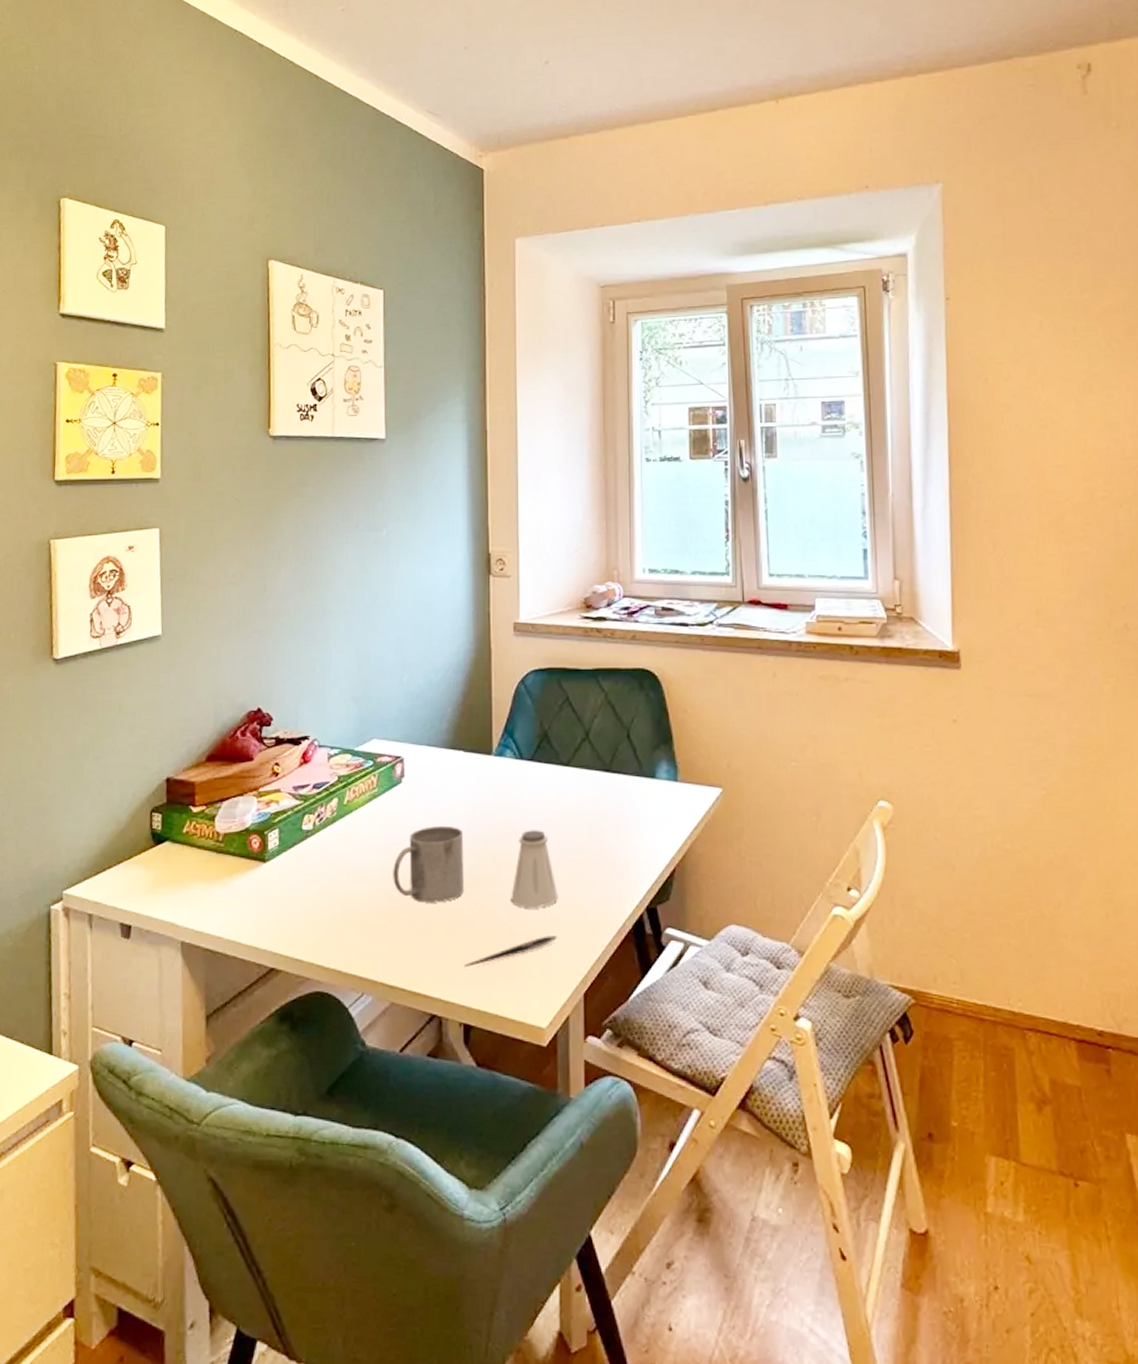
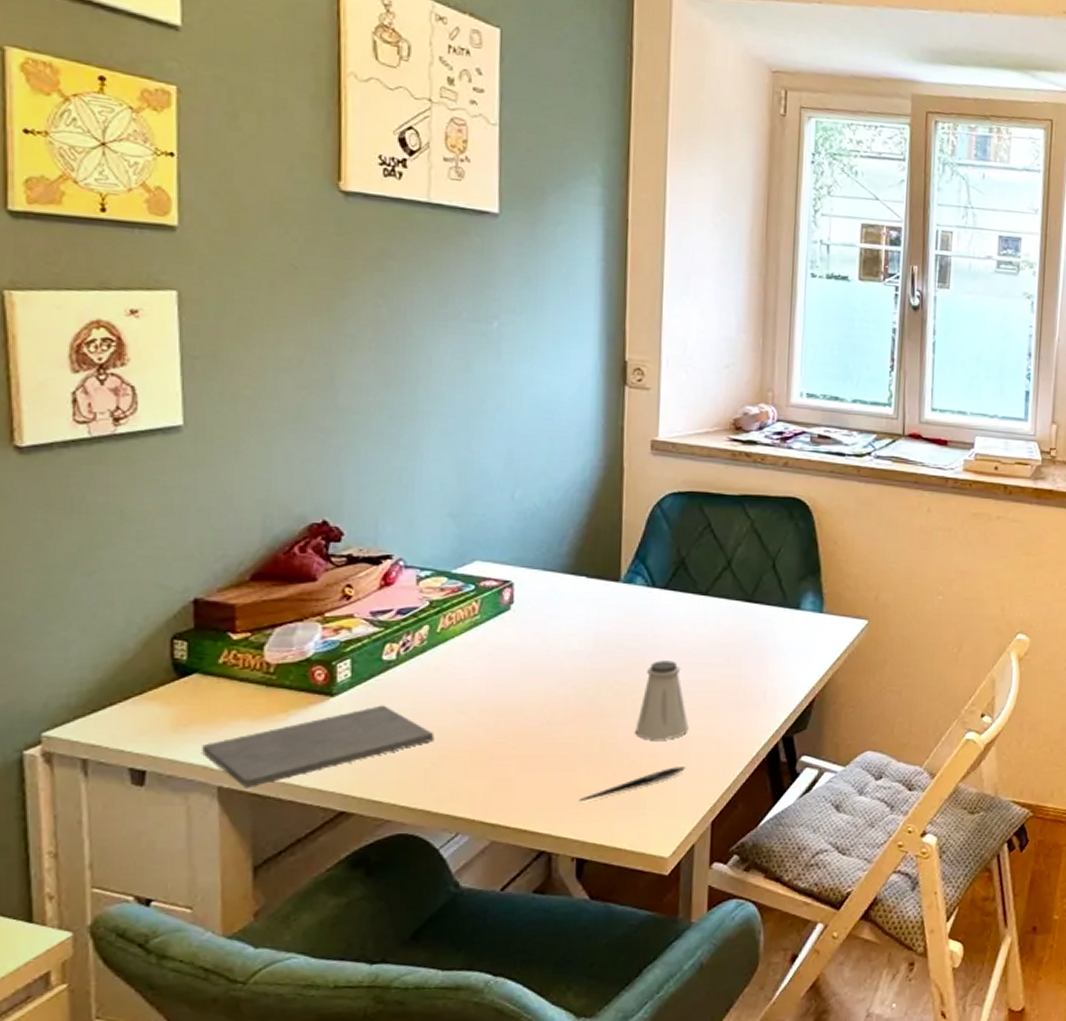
notepad: none [171,871,343,944] -> present [202,705,435,789]
mug: present [393,825,464,903] -> none [497,655,584,737]

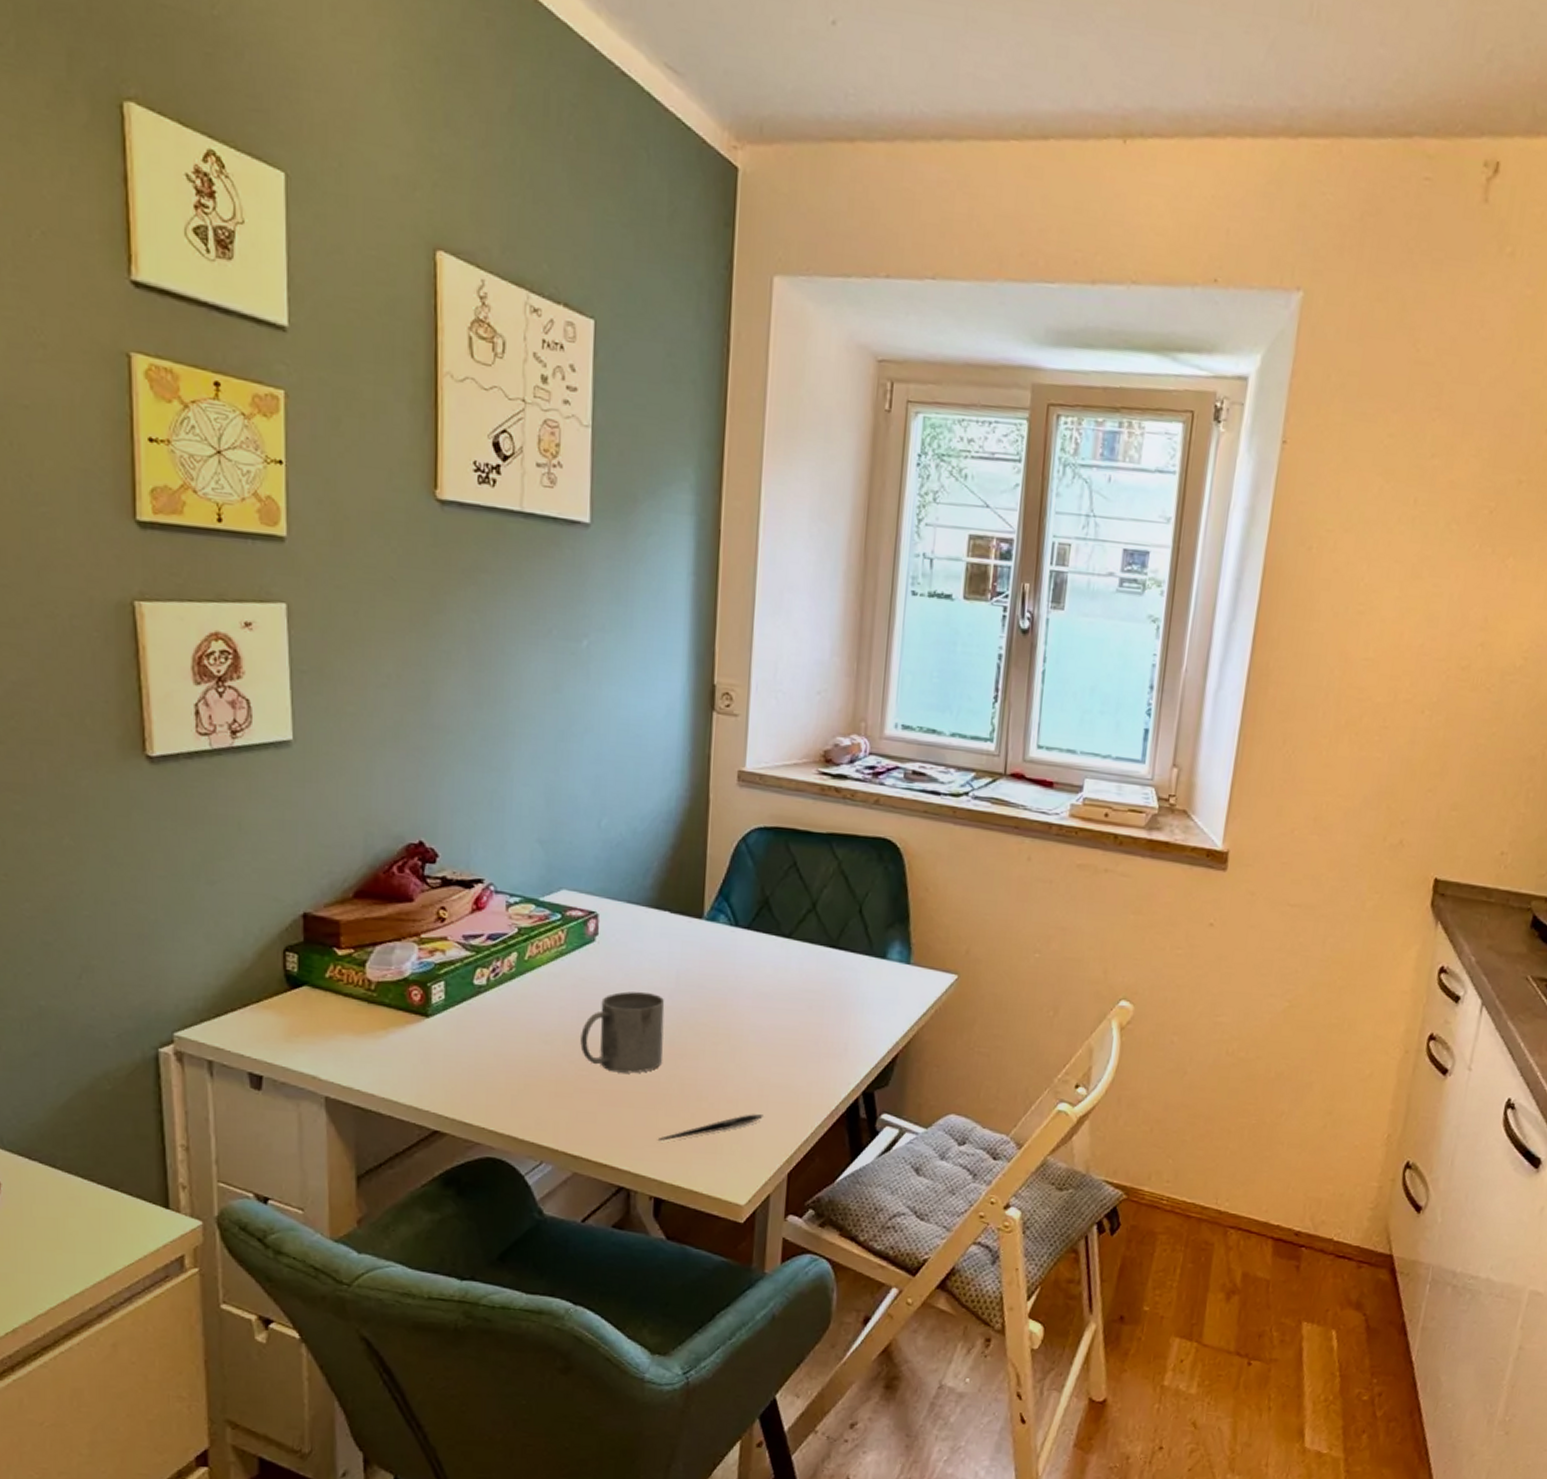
notepad: present [202,705,435,789] -> none [312,1029,522,1101]
mug: none [497,655,584,737] -> present [580,991,665,1074]
saltshaker: present [635,660,689,740] -> none [714,1003,768,1086]

